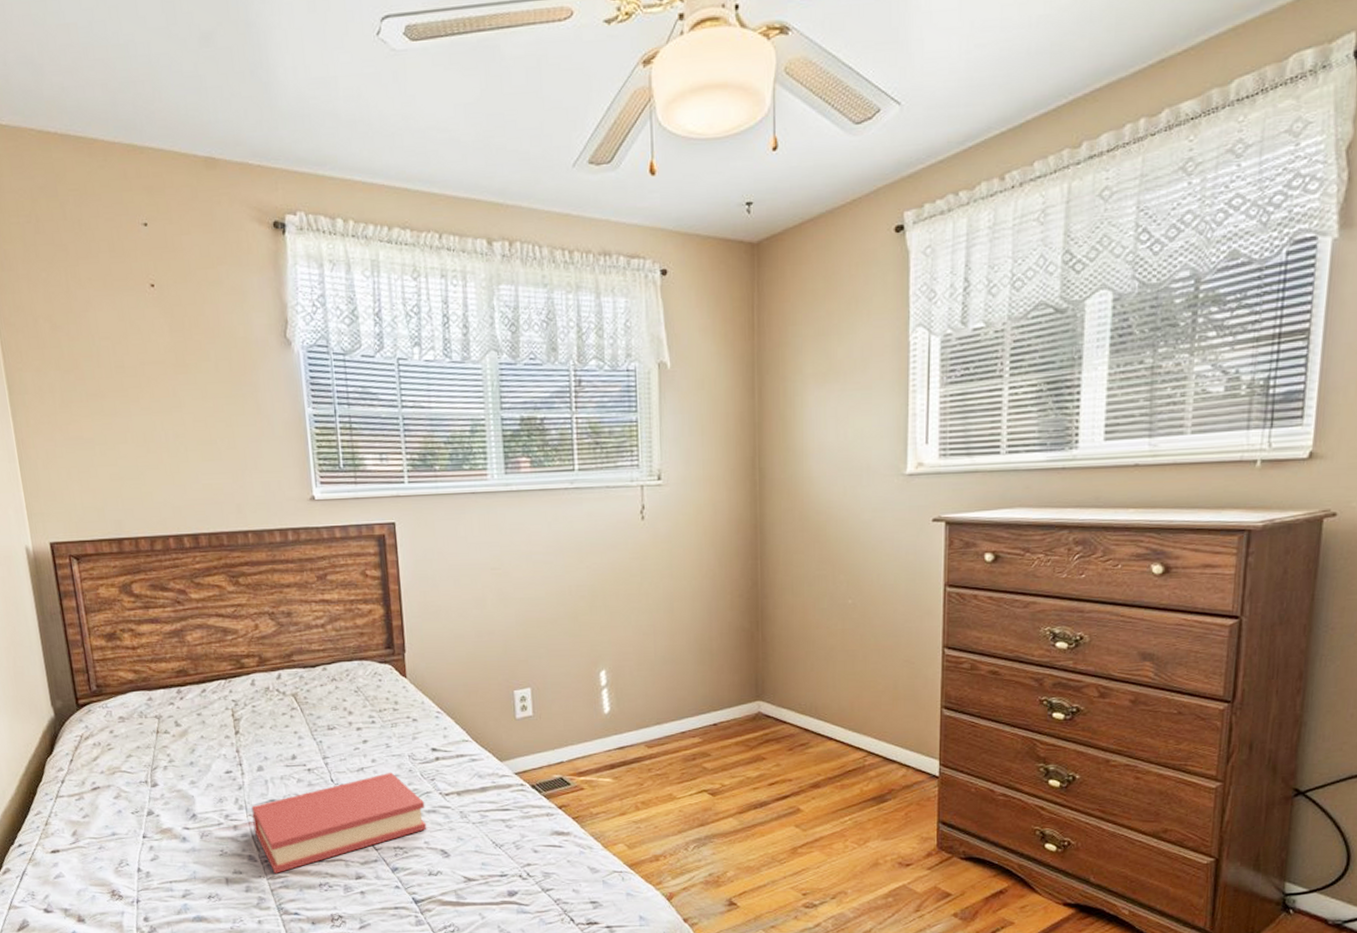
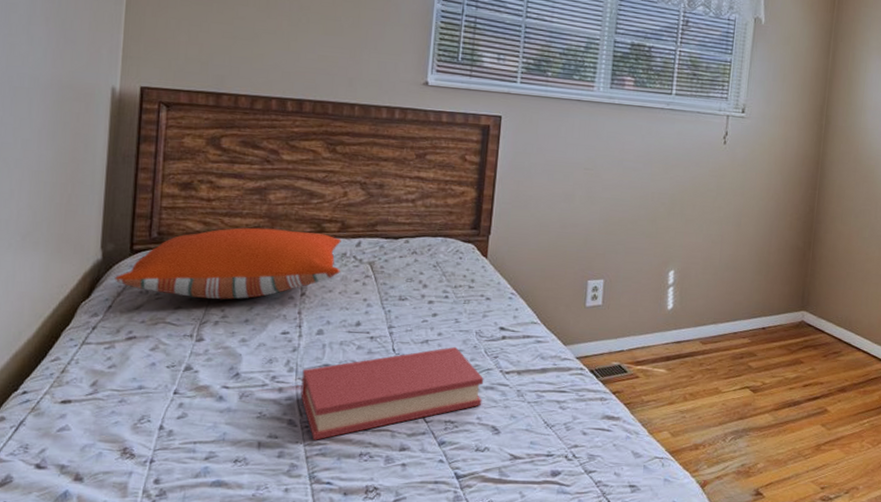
pillow: none [69,670,267,745] -> present [115,227,341,300]

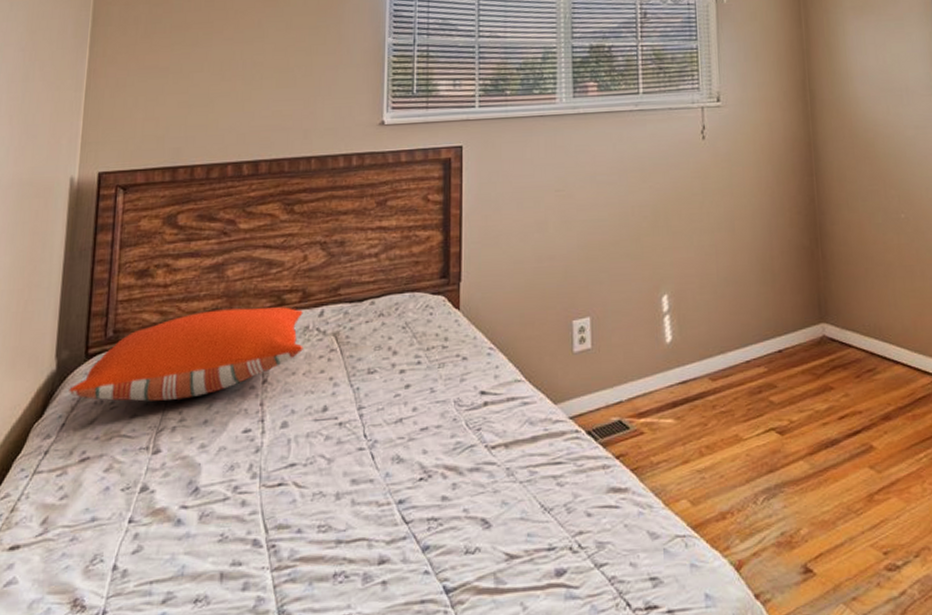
hardback book: present [300,346,484,440] -> none [265,422,468,563]

